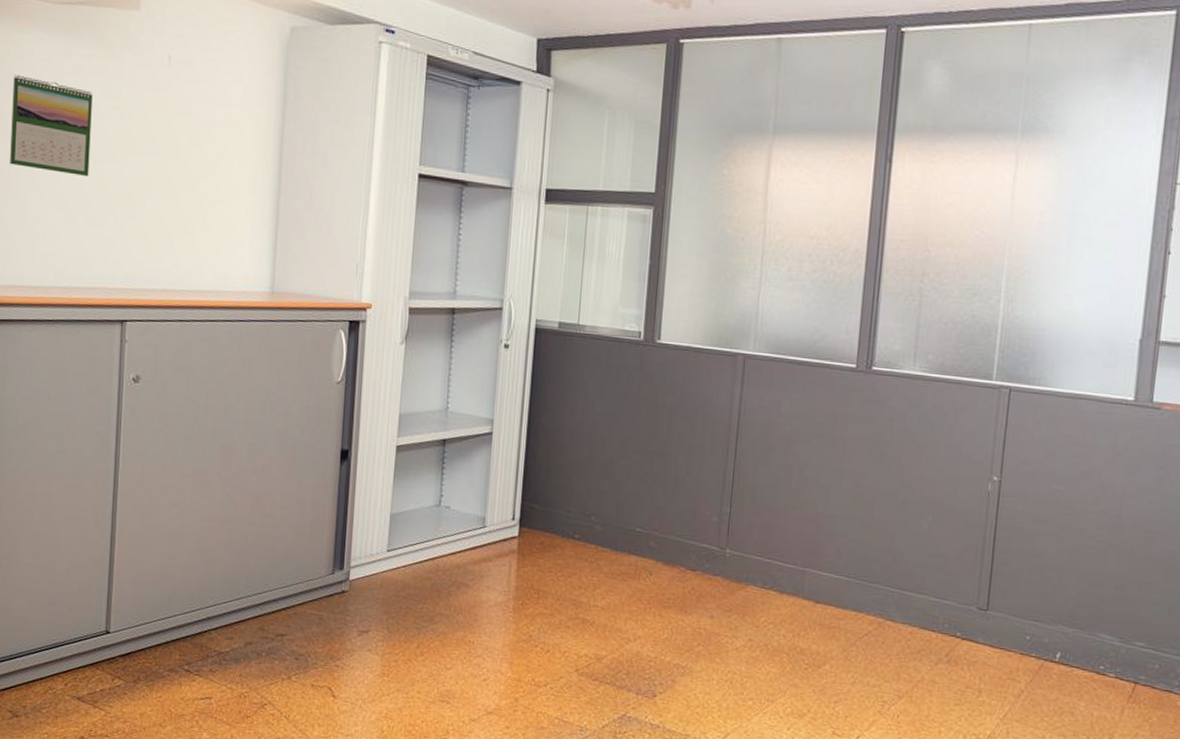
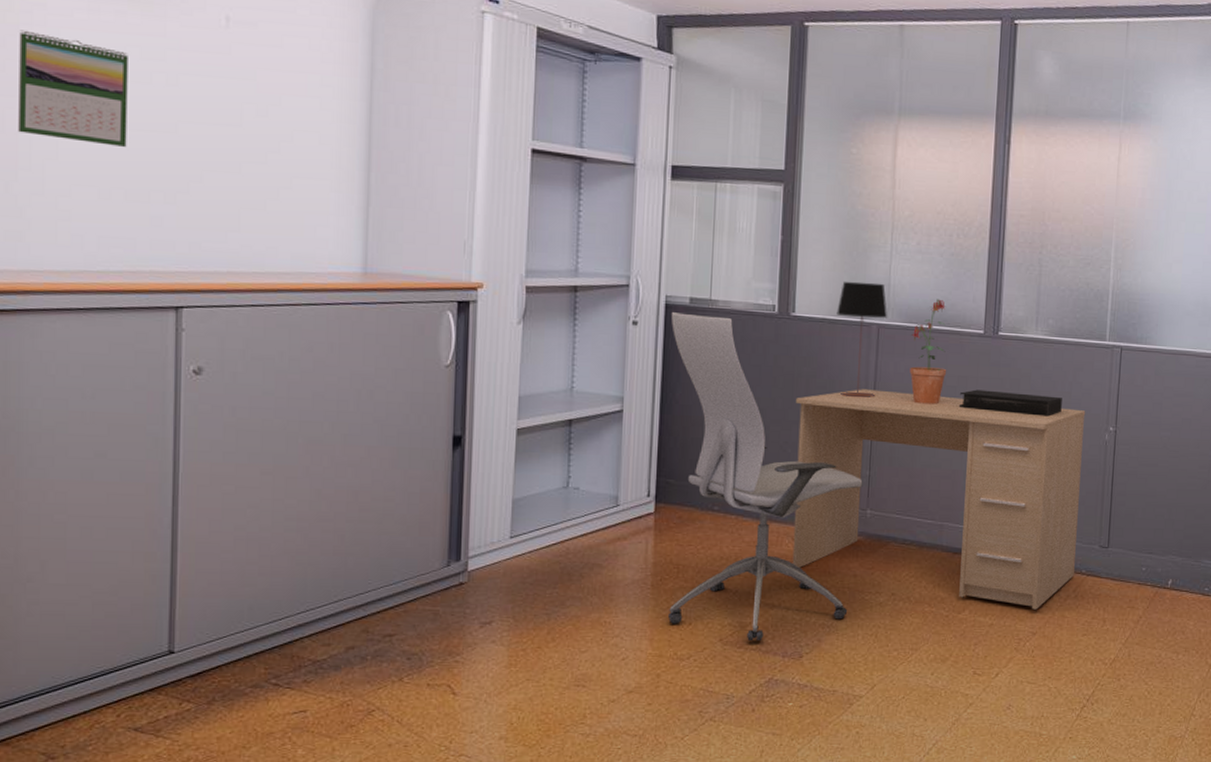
office chair: none [528,336,723,676] -> present [668,312,863,642]
desk: none [649,421,967,673] -> present [792,389,1086,611]
table lamp: none [702,308,754,431] -> present [836,281,887,397]
potted plant: none [775,329,817,442] -> present [909,299,947,405]
rifle magazine: none [826,428,941,461] -> present [958,389,1062,417]

